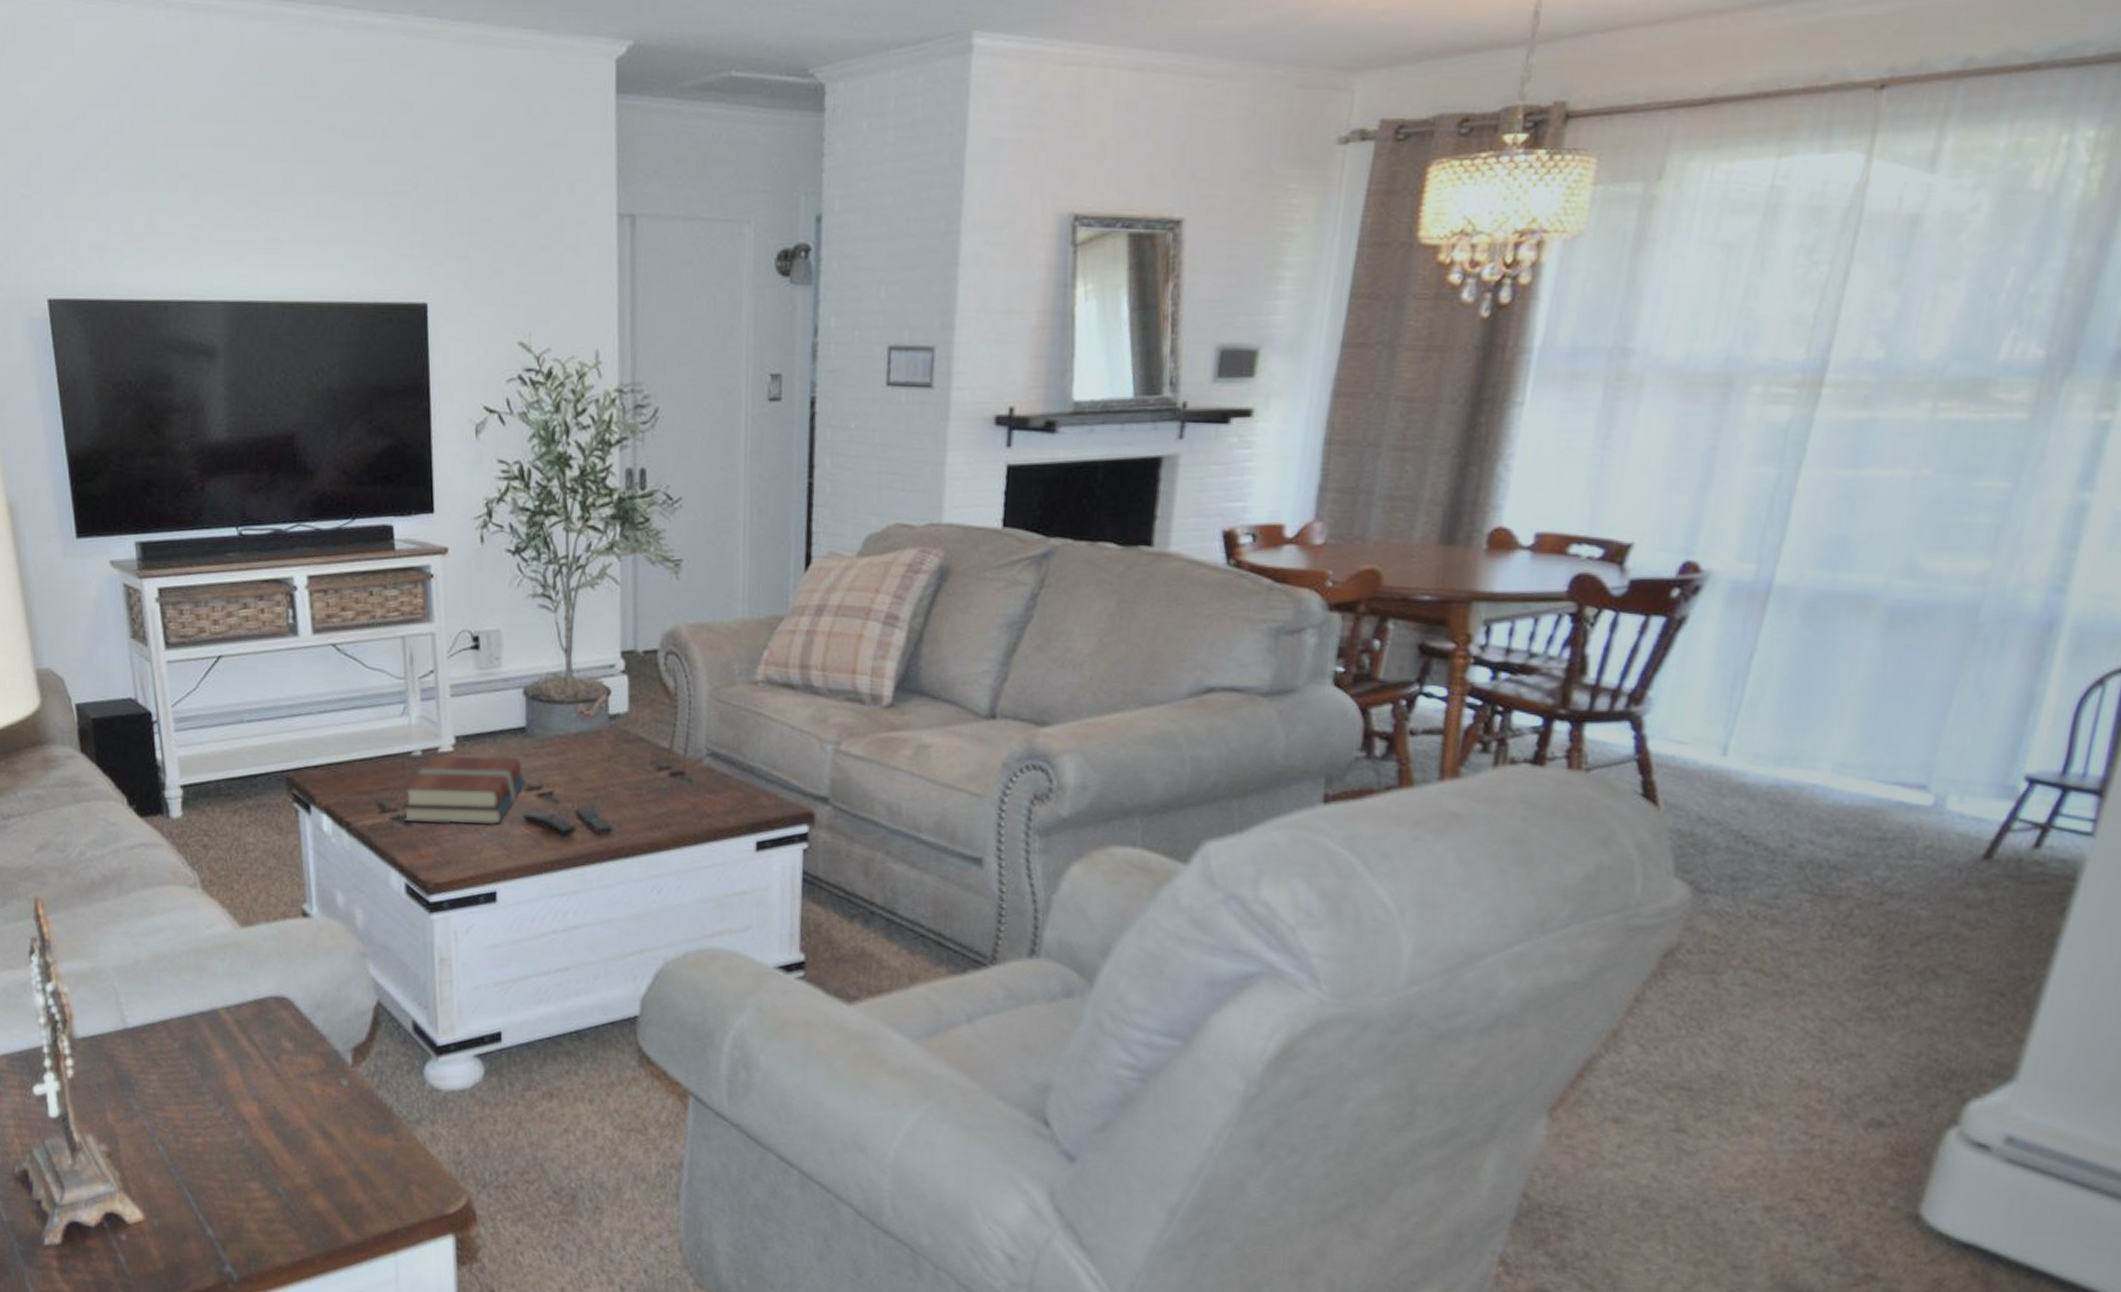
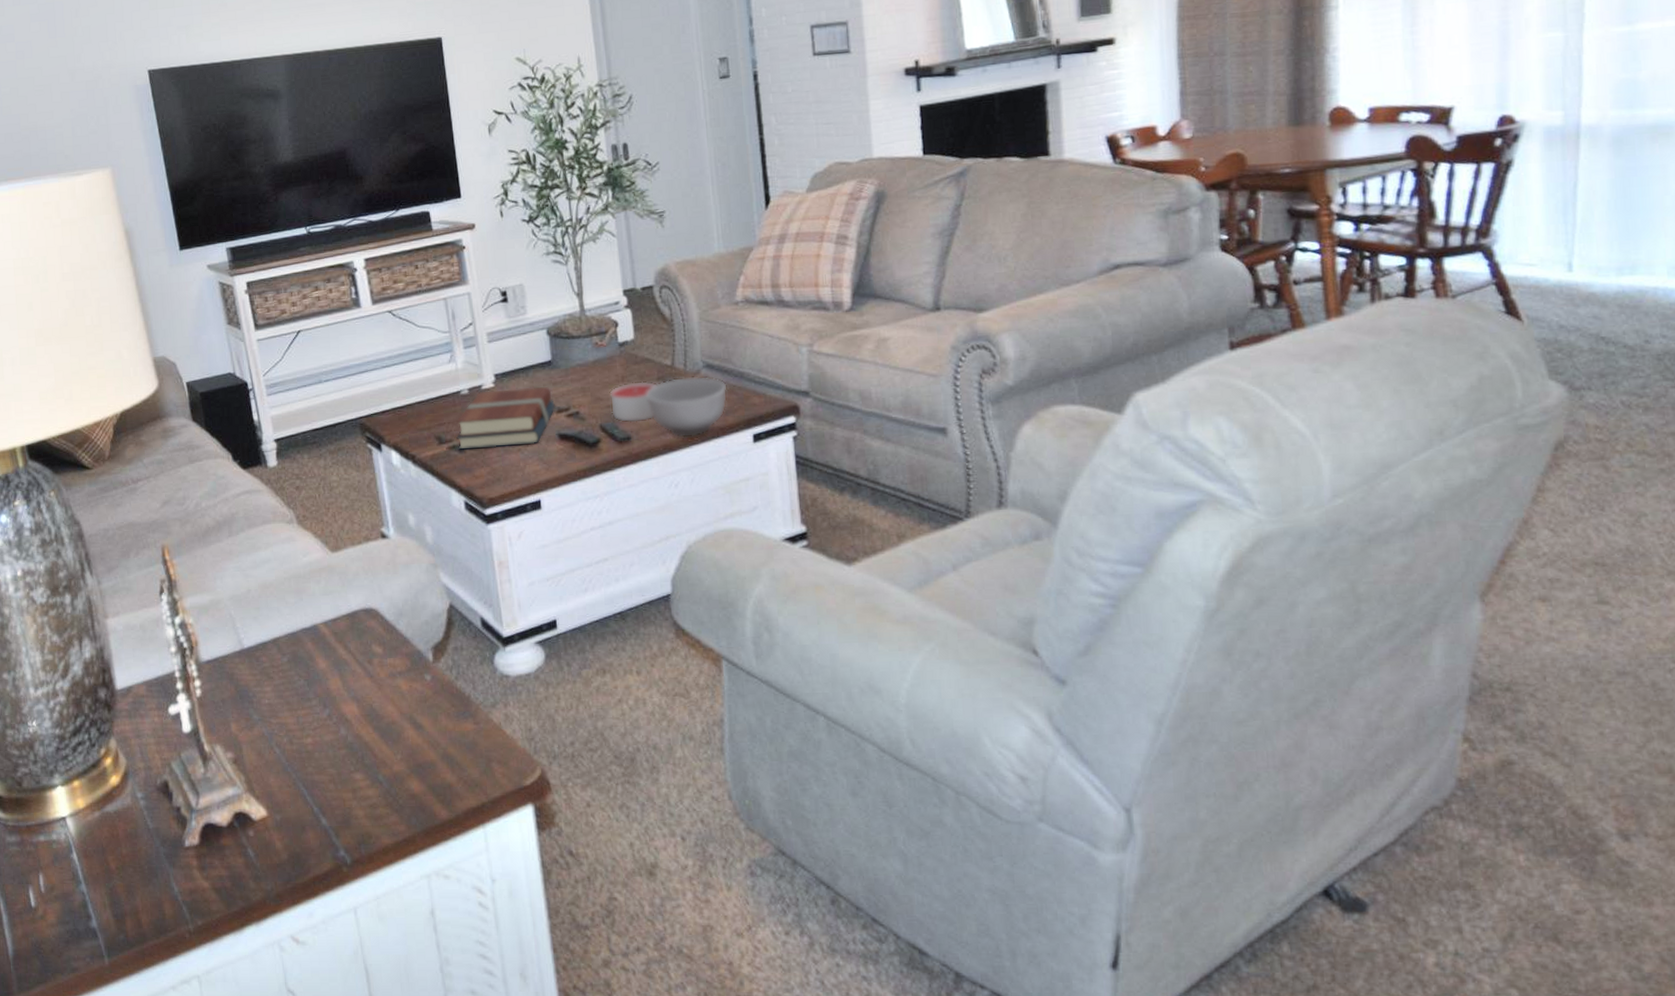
candle: none [591,763,650,813] -> present [609,381,657,423]
bowl: none [635,764,733,836] -> present [646,376,728,437]

